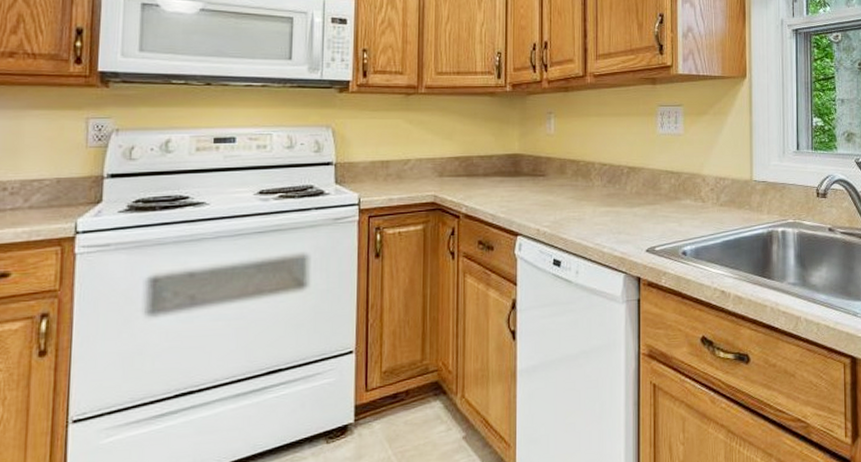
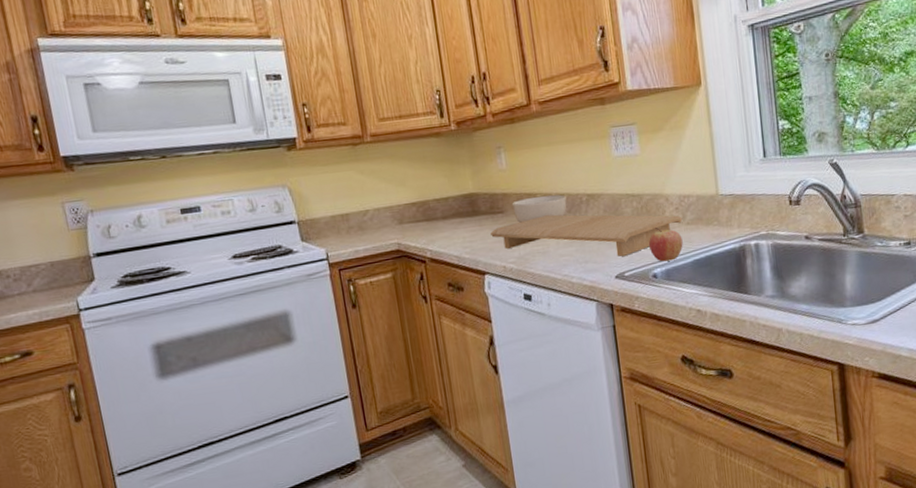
cutting board: none [529,183,717,231] -> present [491,214,683,257]
bowl: none [554,163,608,188] -> present [511,194,567,223]
fruit: none [682,206,715,240] -> present [649,227,683,262]

